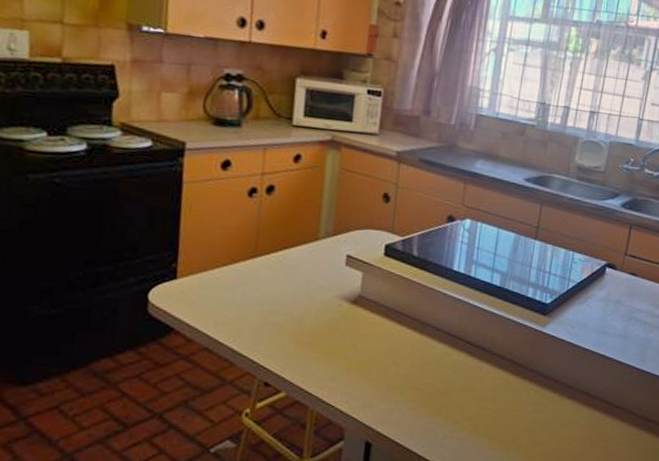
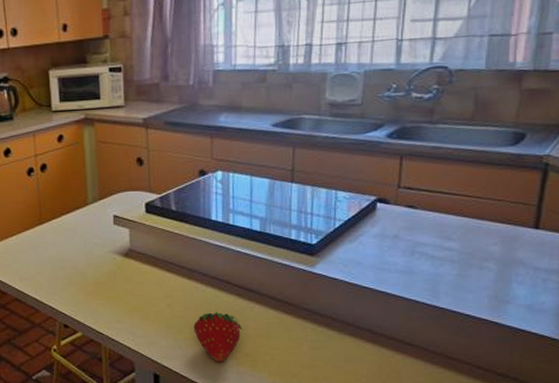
fruit: none [417,370,469,428] -> present [193,311,242,363]

